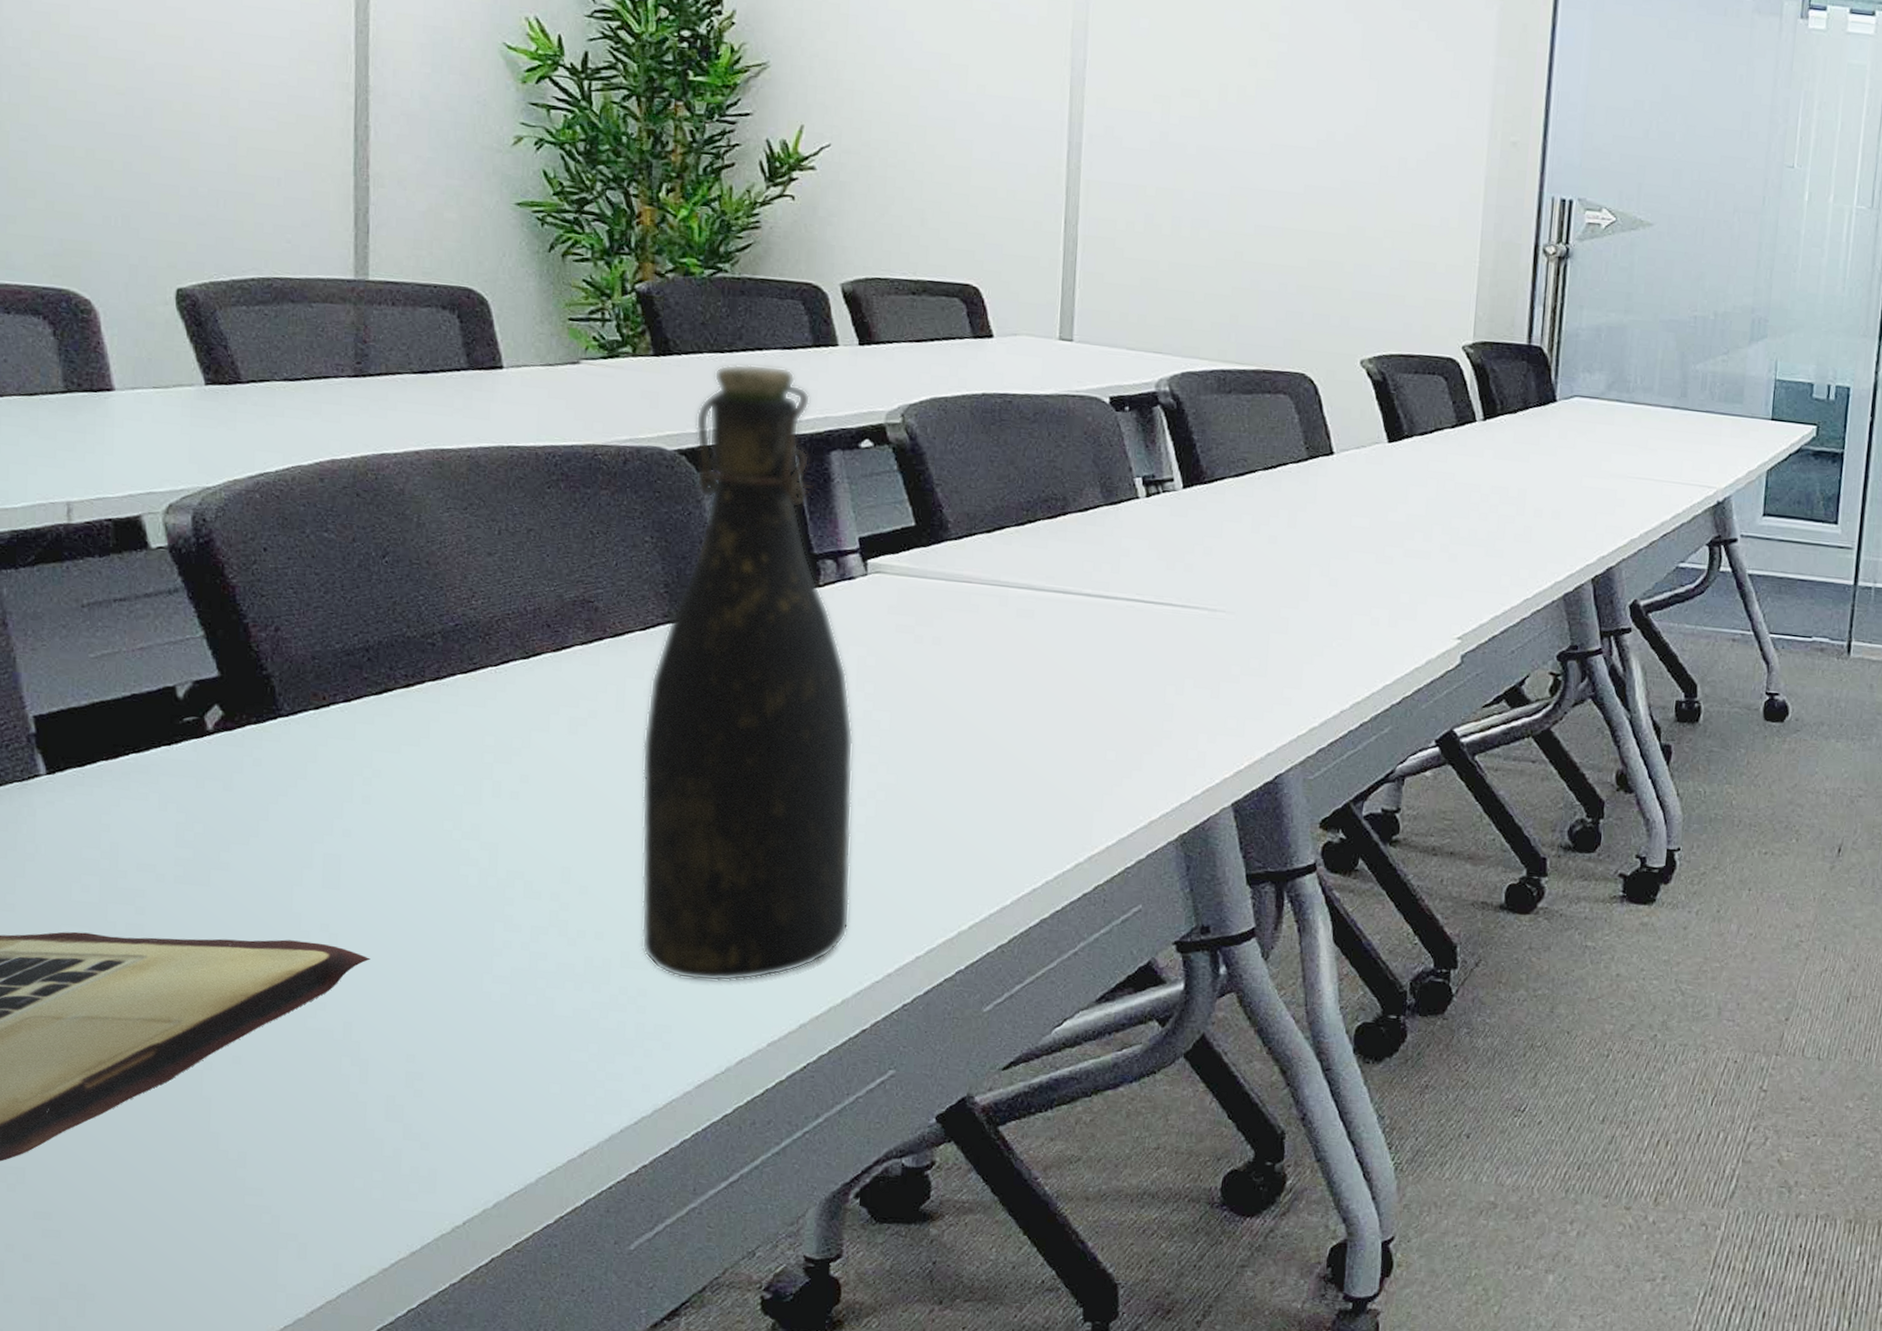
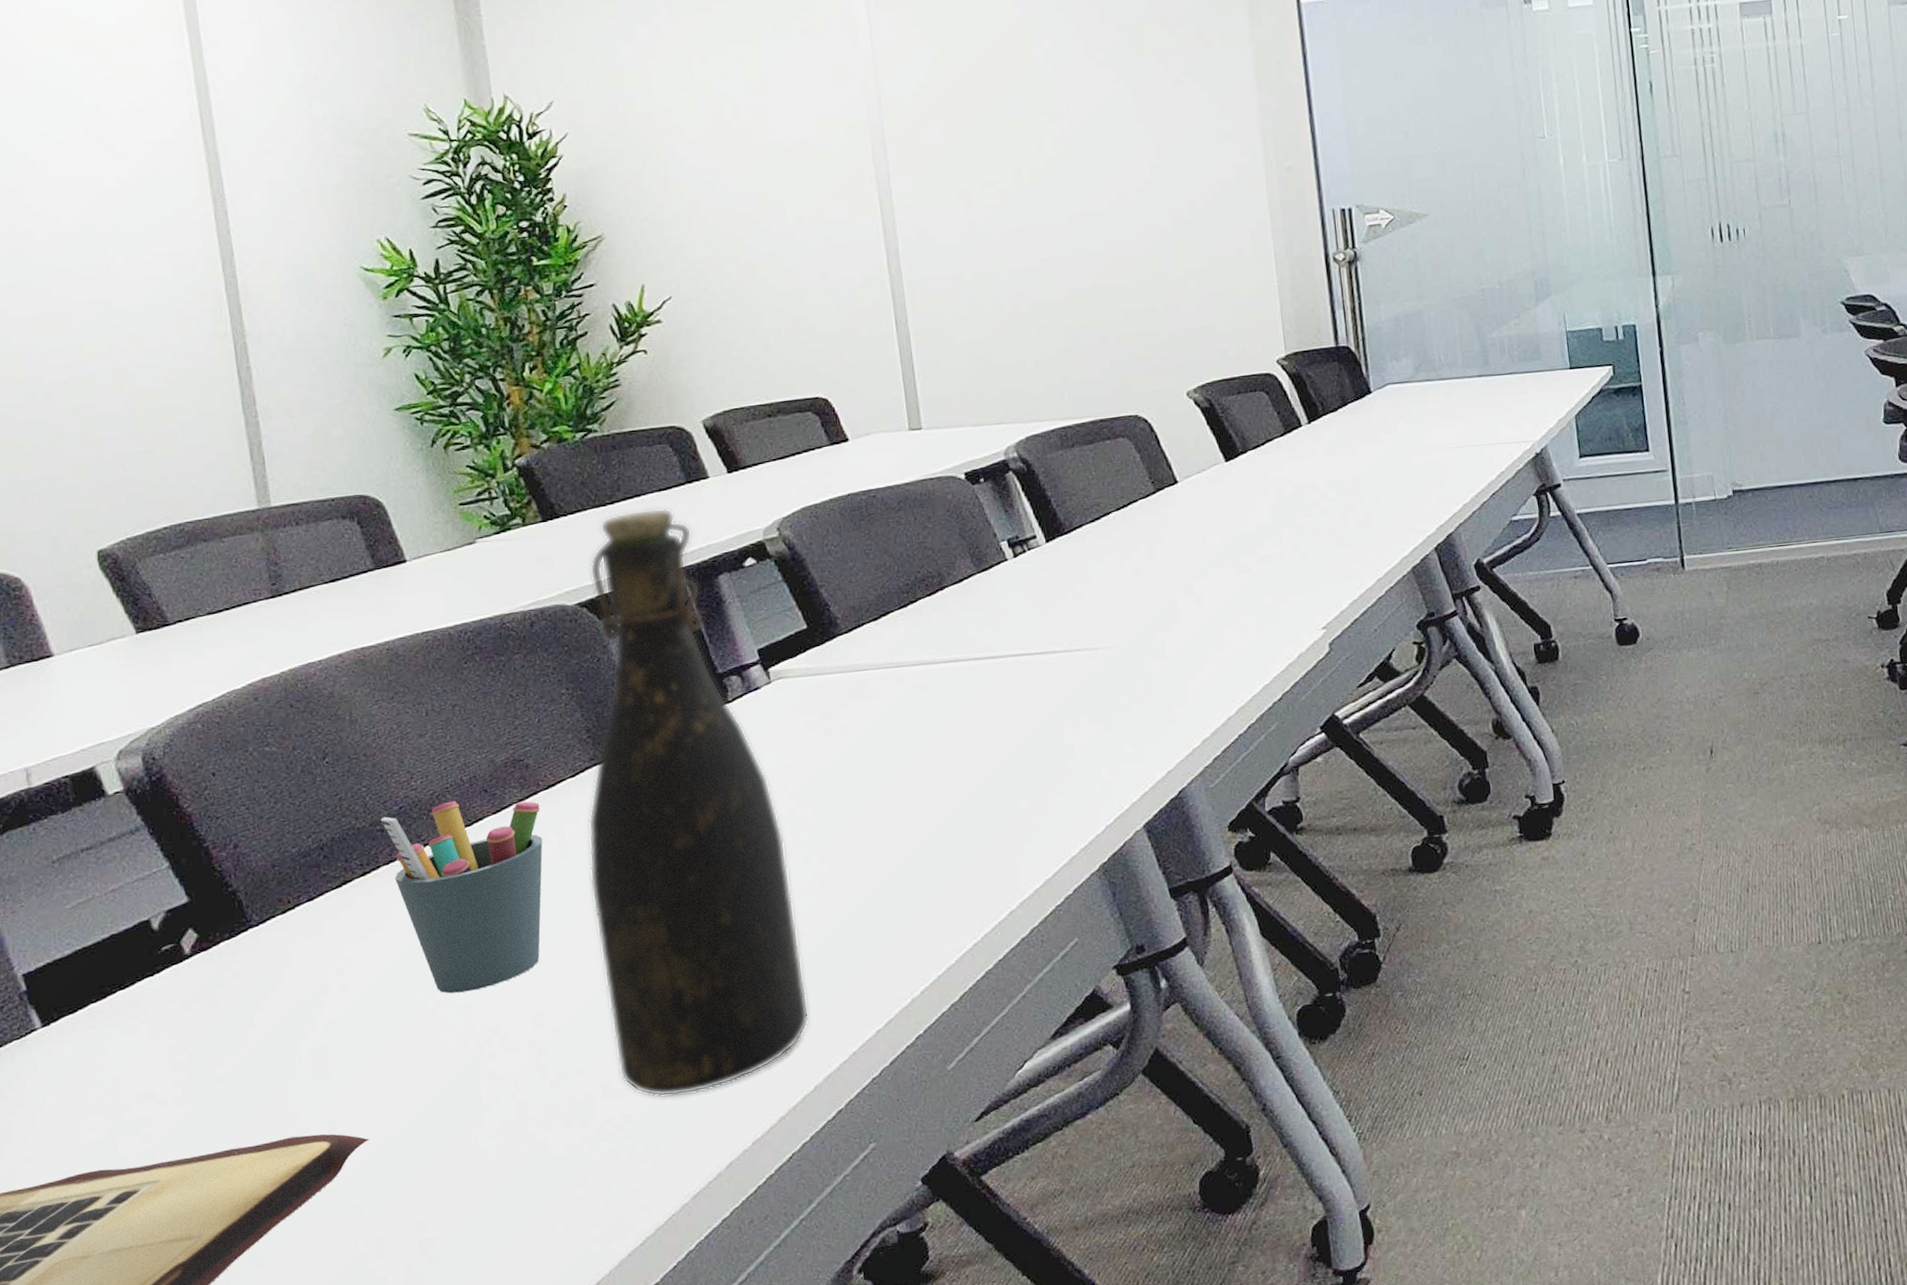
pen holder: none [433,629,603,830] -> present [380,801,543,994]

